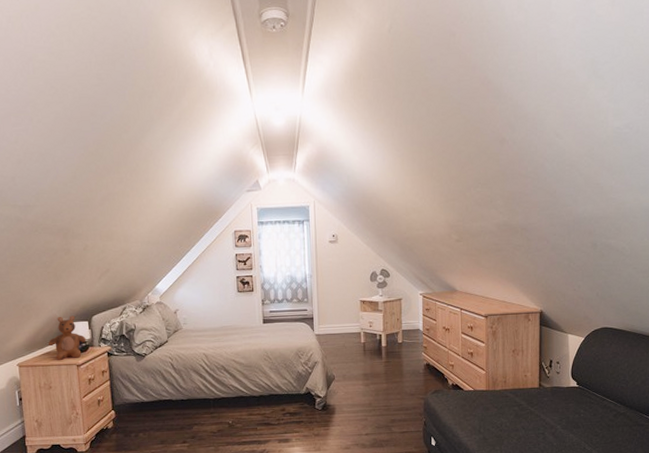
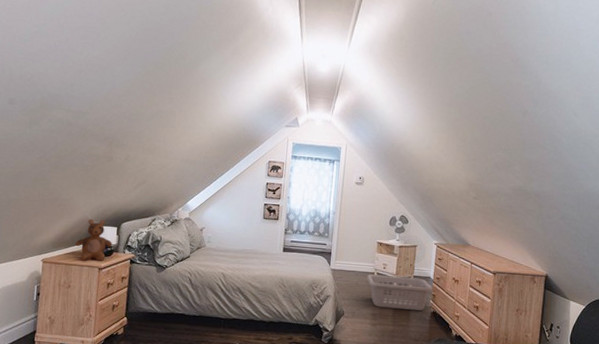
laundry basket: none [354,332,423,367] -> present [367,274,433,311]

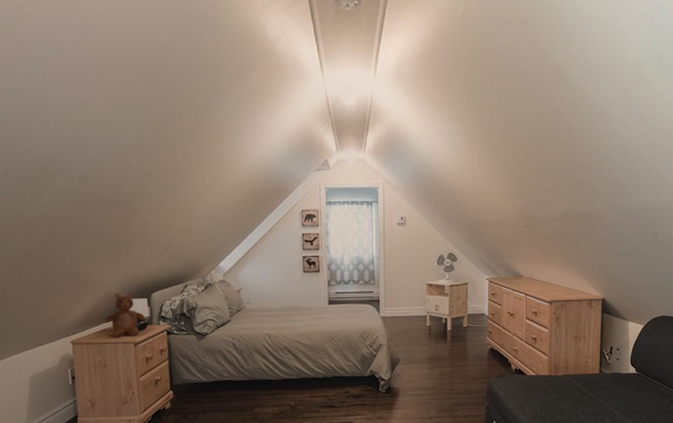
laundry basket: present [367,274,433,311] -> none [420,316,488,350]

